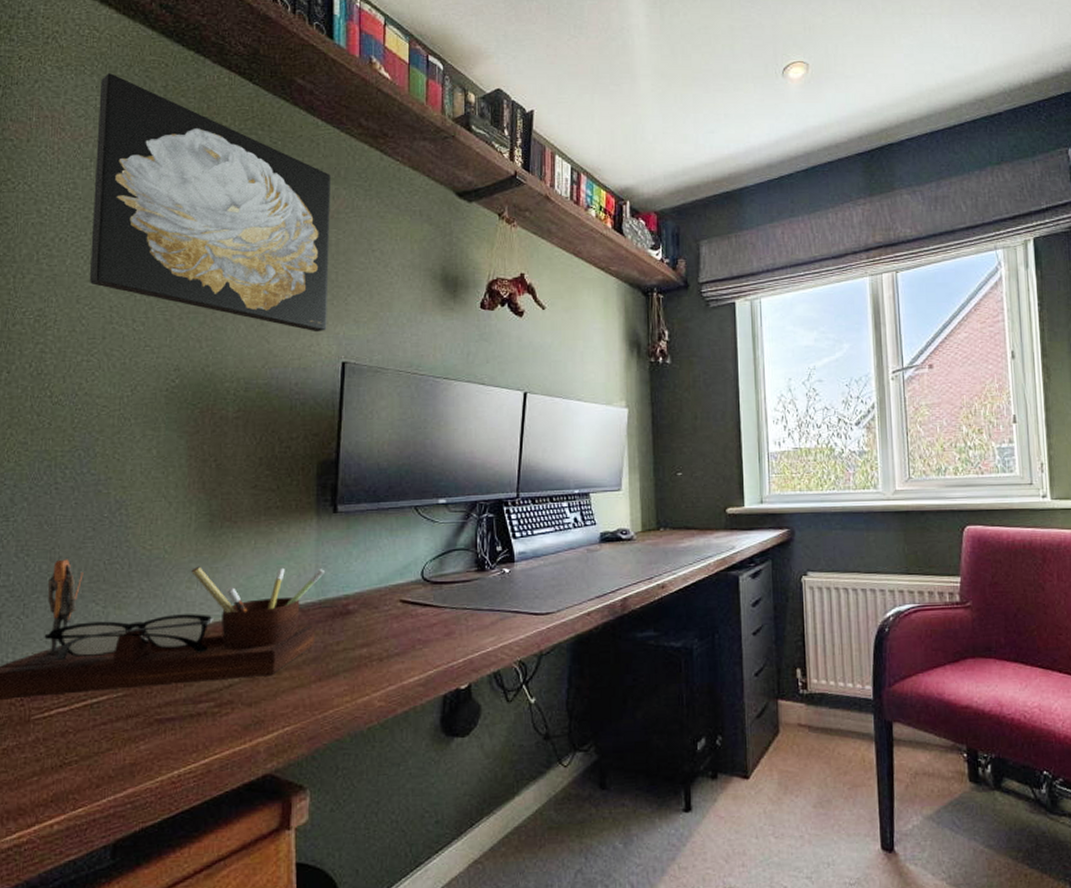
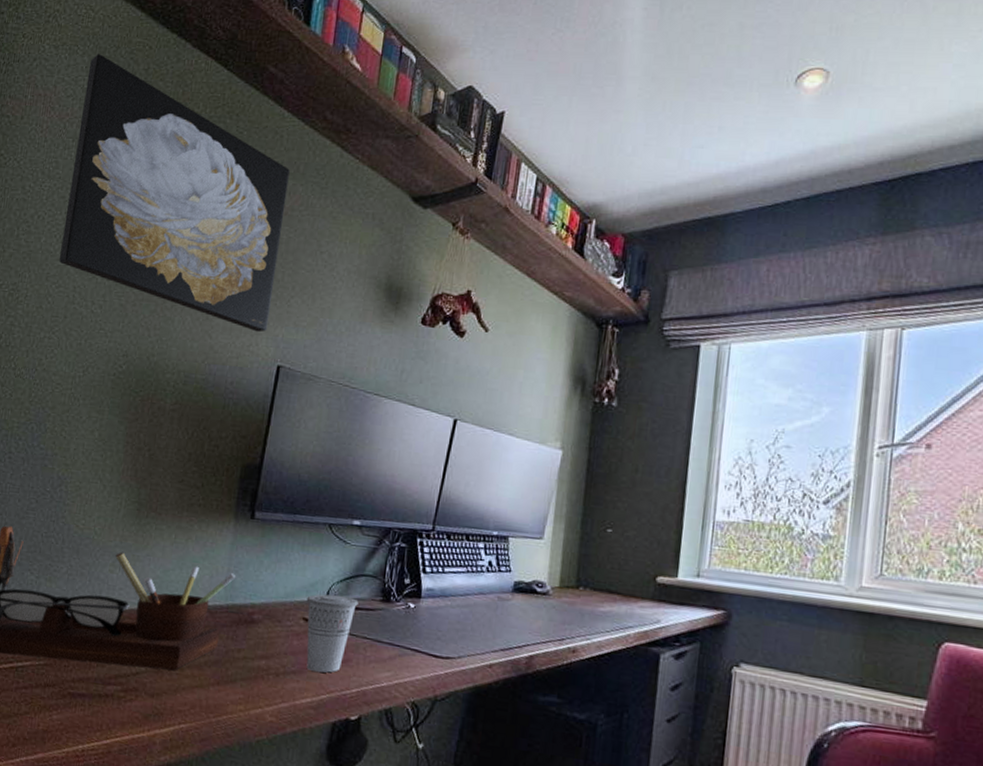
cup: none [401,573,454,649] -> present [306,594,359,673]

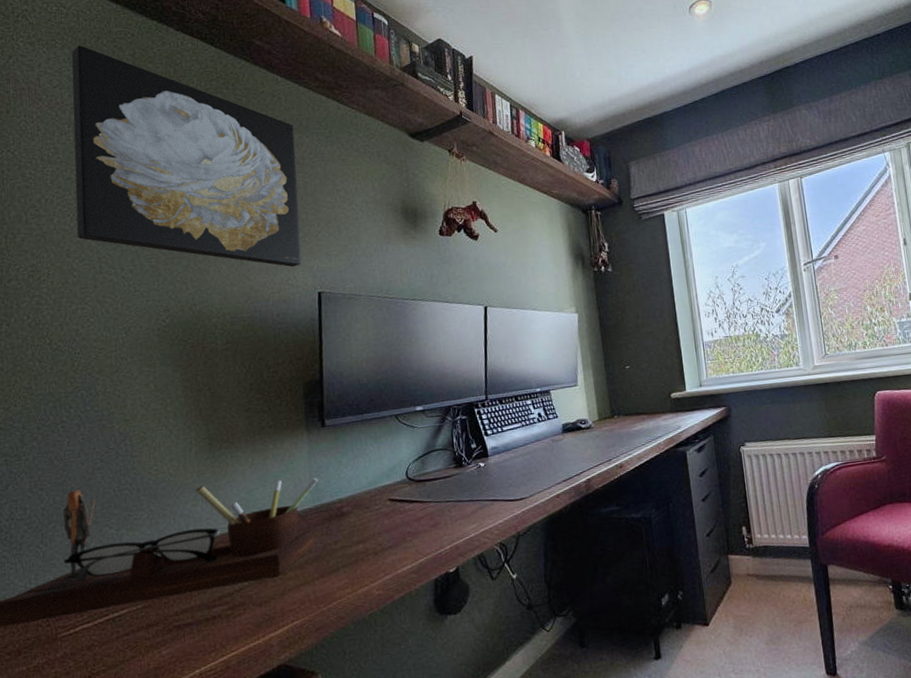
cup: present [306,594,359,673] -> none [388,471,436,542]

